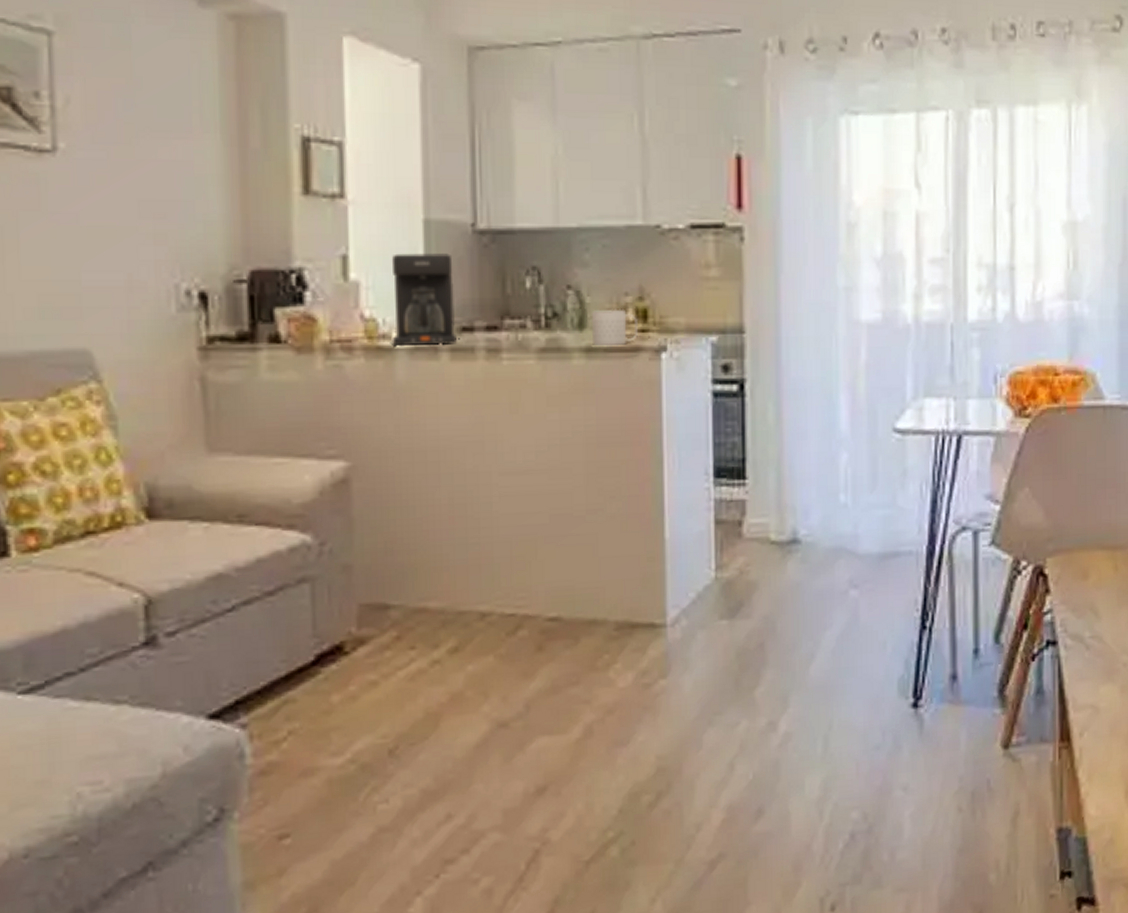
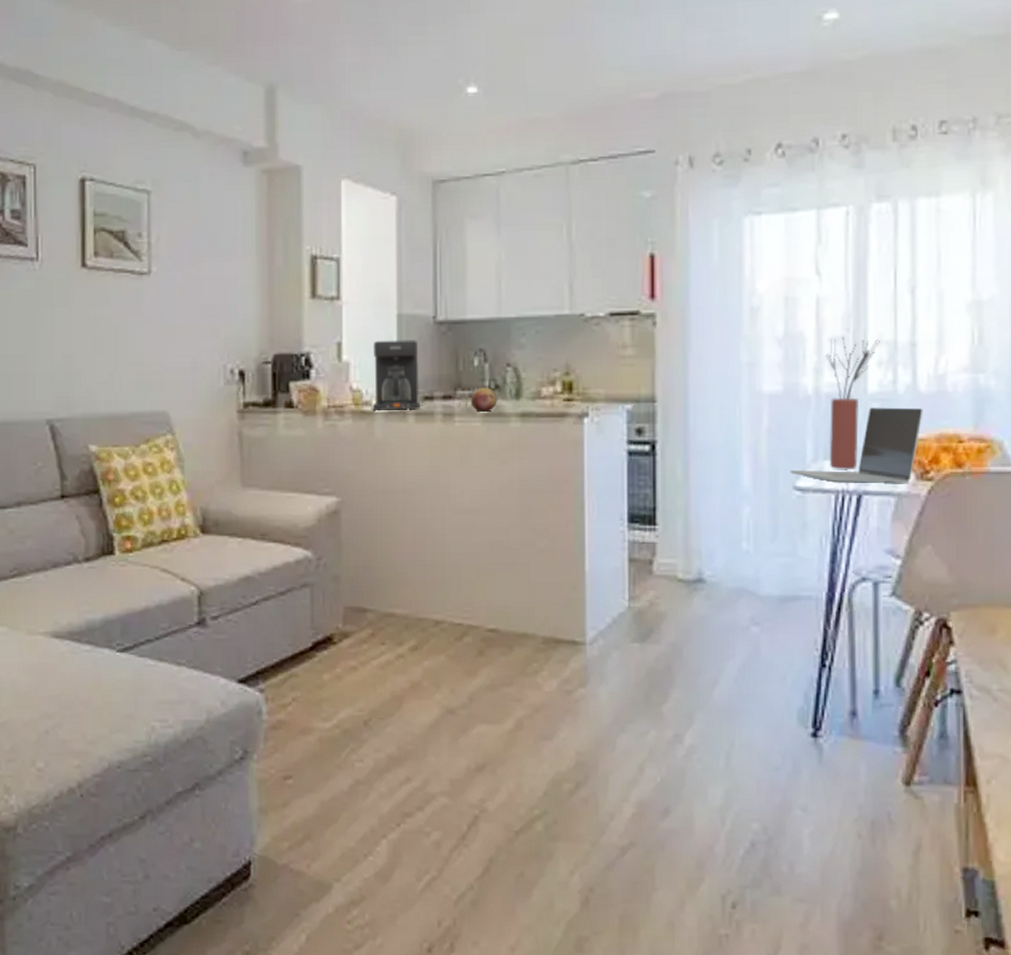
fruit: none [521,315,556,346] -> present [470,387,497,412]
mug: present [591,309,638,347] -> none [526,382,564,413]
laptop: none [889,337,1021,422] -> present [790,407,923,483]
vase: none [925,258,980,409] -> present [825,336,880,470]

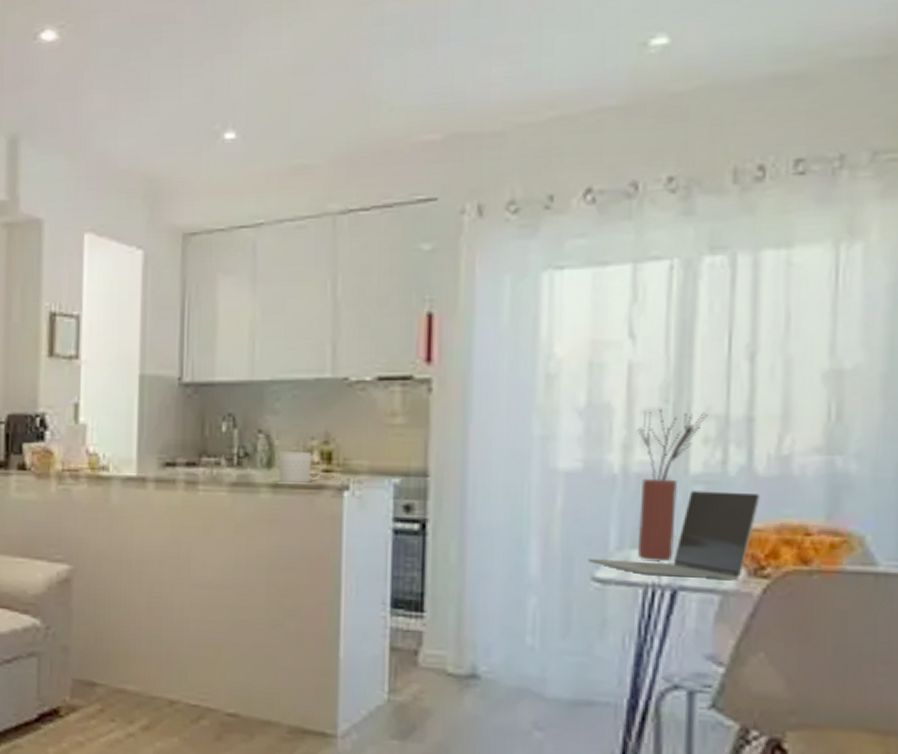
coffee maker: present [372,340,420,411] -> none [109,402,161,478]
fruit: present [470,387,497,412] -> none [216,455,246,481]
mug: none [526,382,564,413] -> present [278,451,322,484]

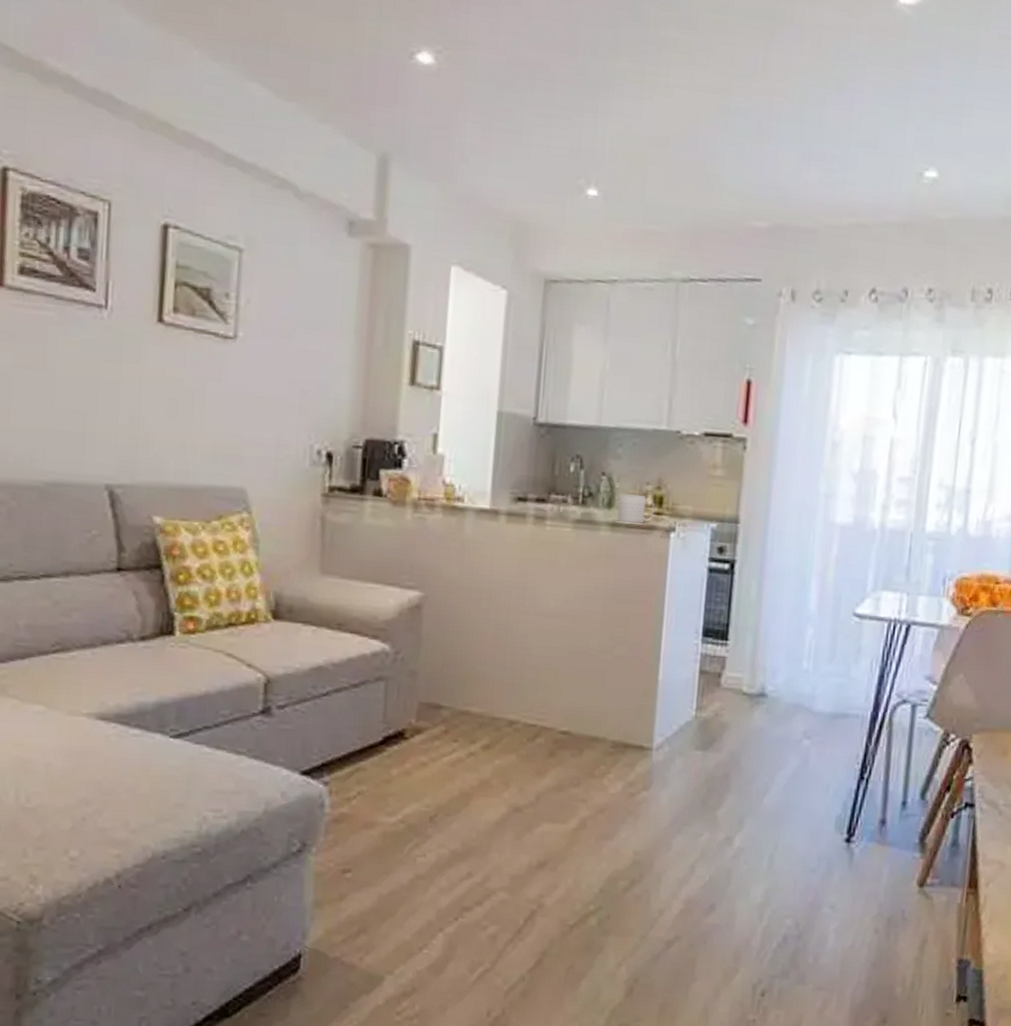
laptop: present [588,491,760,580] -> none [851,545,970,617]
vase: present [637,408,708,562] -> none [886,477,941,602]

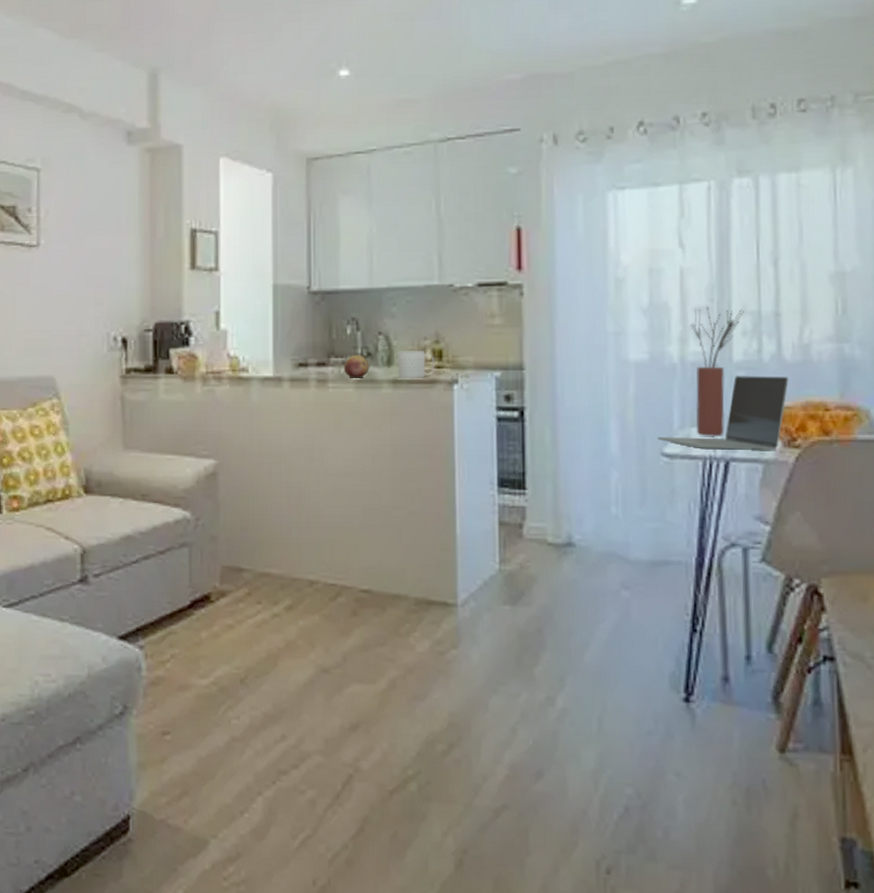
fruit: none [563,493,590,518] -> present [343,355,369,378]
laptop: none [851,545,970,617] -> present [657,376,789,450]
vase: none [886,477,941,602] -> present [690,306,744,437]

